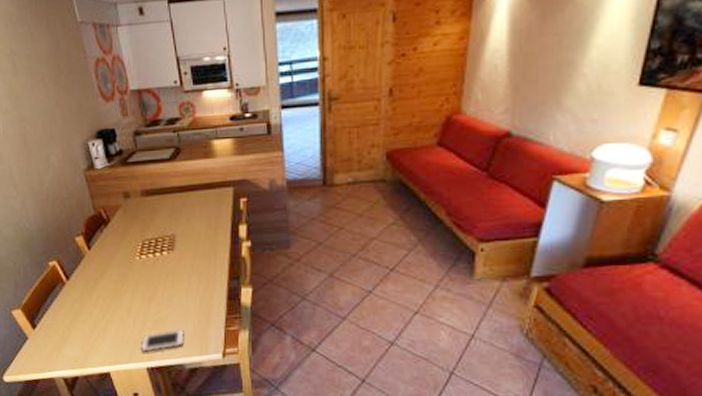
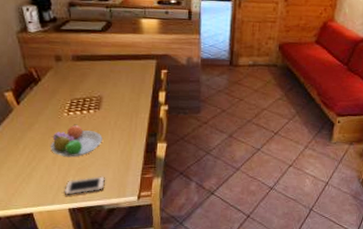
fruit bowl: none [124,269,179,308] -> present [51,124,102,158]

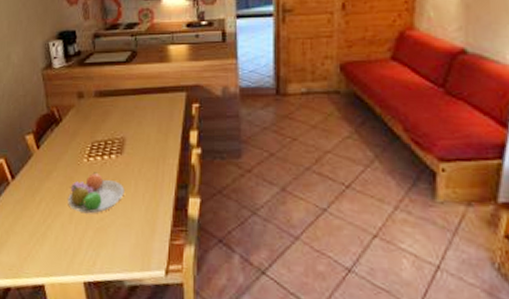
cell phone: present [64,175,105,195] -> none [79,239,126,264]

